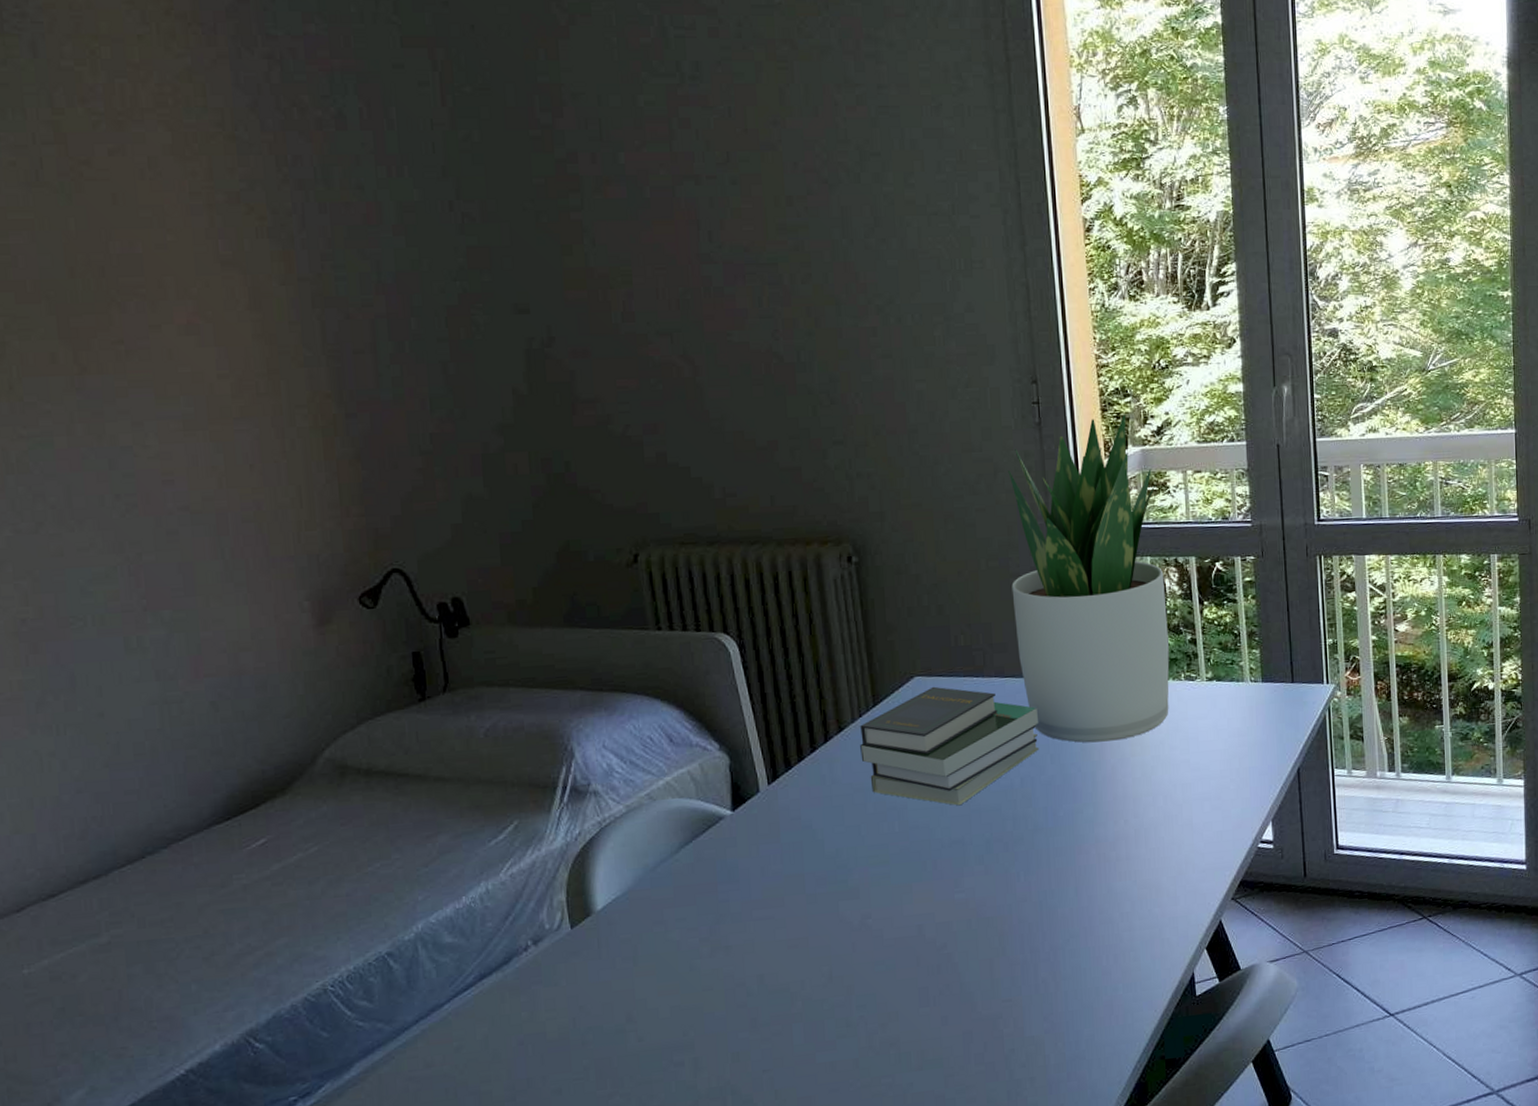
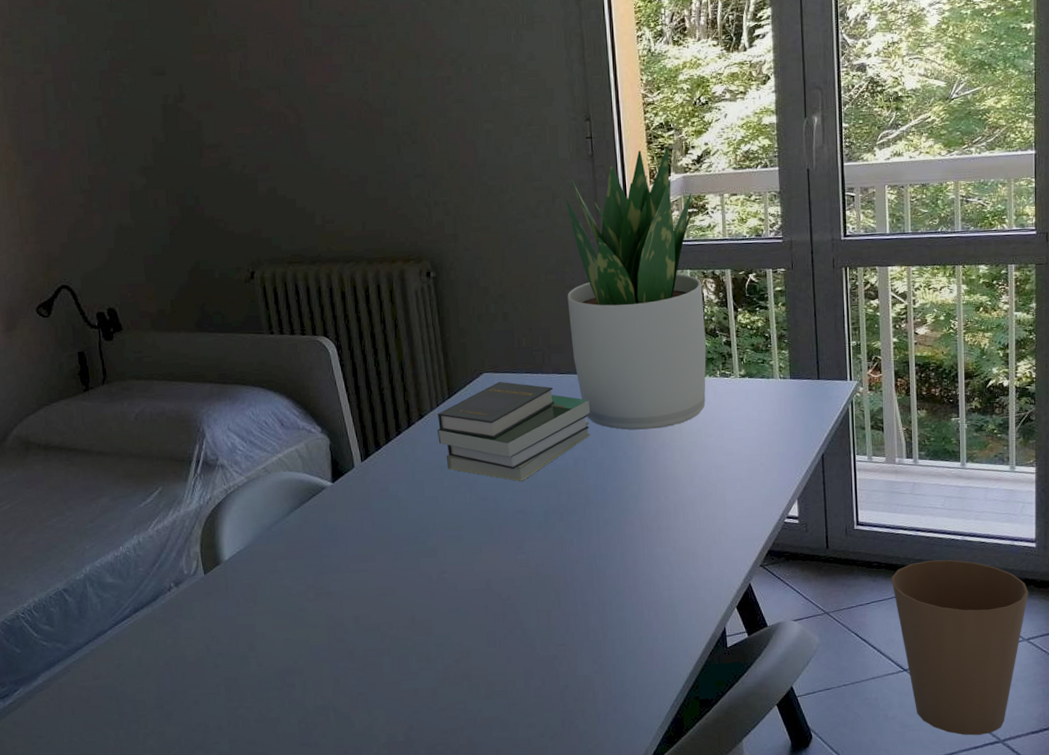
trash bin: none [1375,886,1521,1088] -> present [892,559,1029,736]

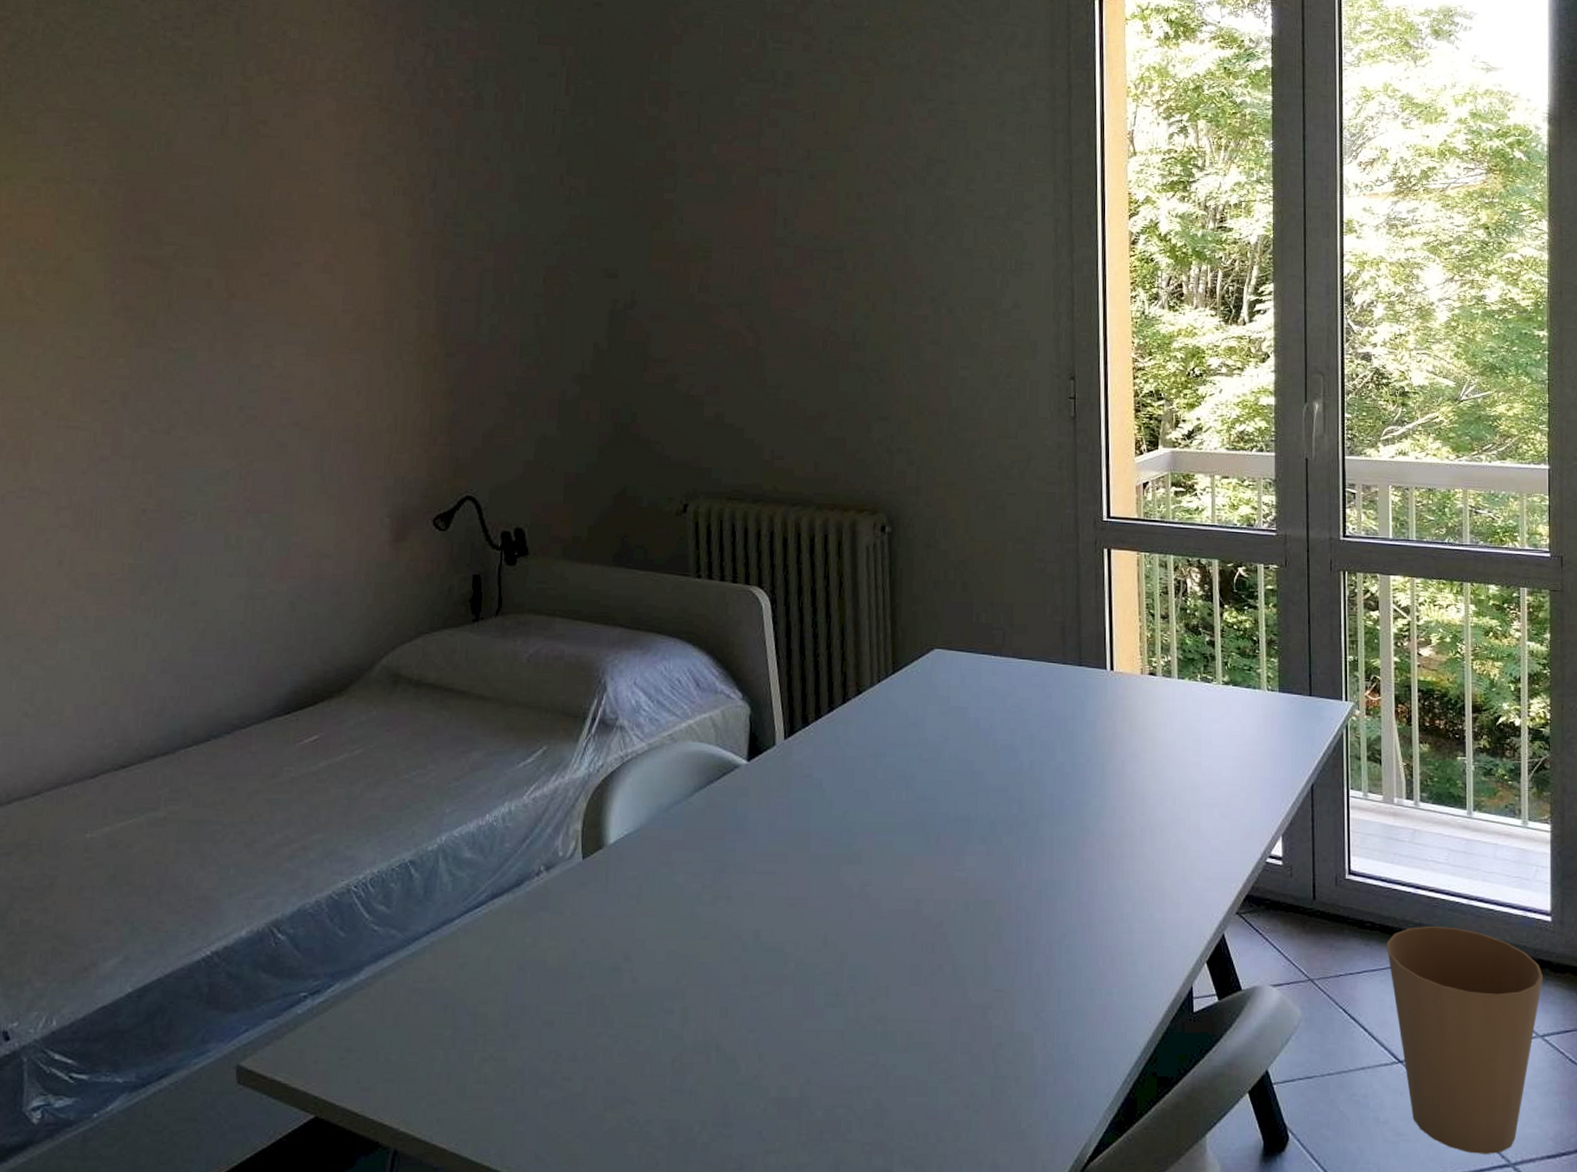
books: present [437,381,591,482] -> none [876,660,1053,782]
planter: present [564,146,706,430] -> none [1035,417,1187,735]

